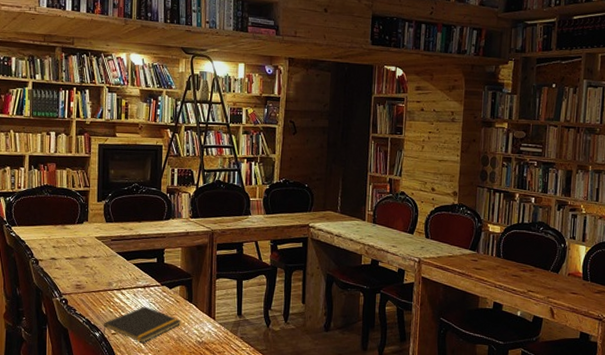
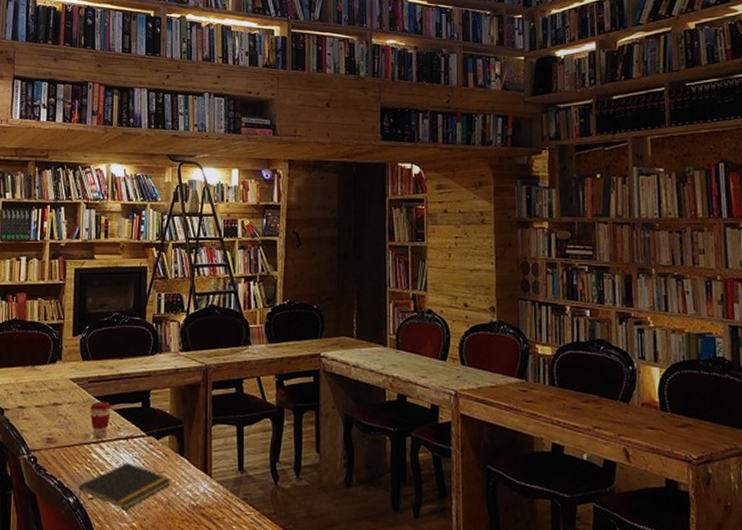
coffee cup: none [113,256,131,286] -> present [90,402,111,438]

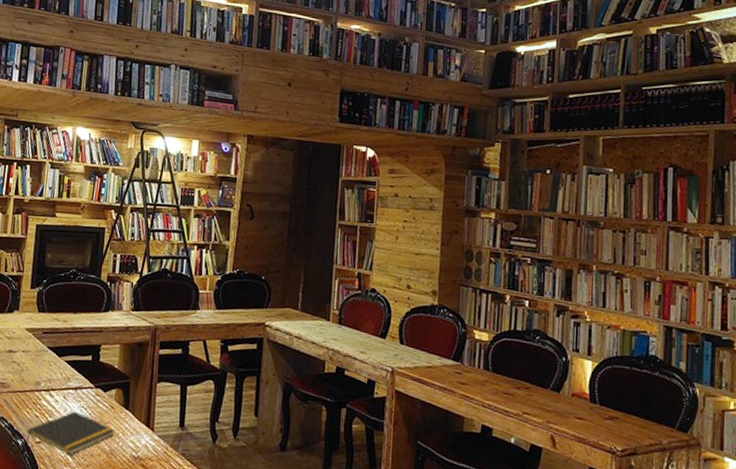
coffee cup: present [90,402,111,438] -> none [42,352,63,387]

